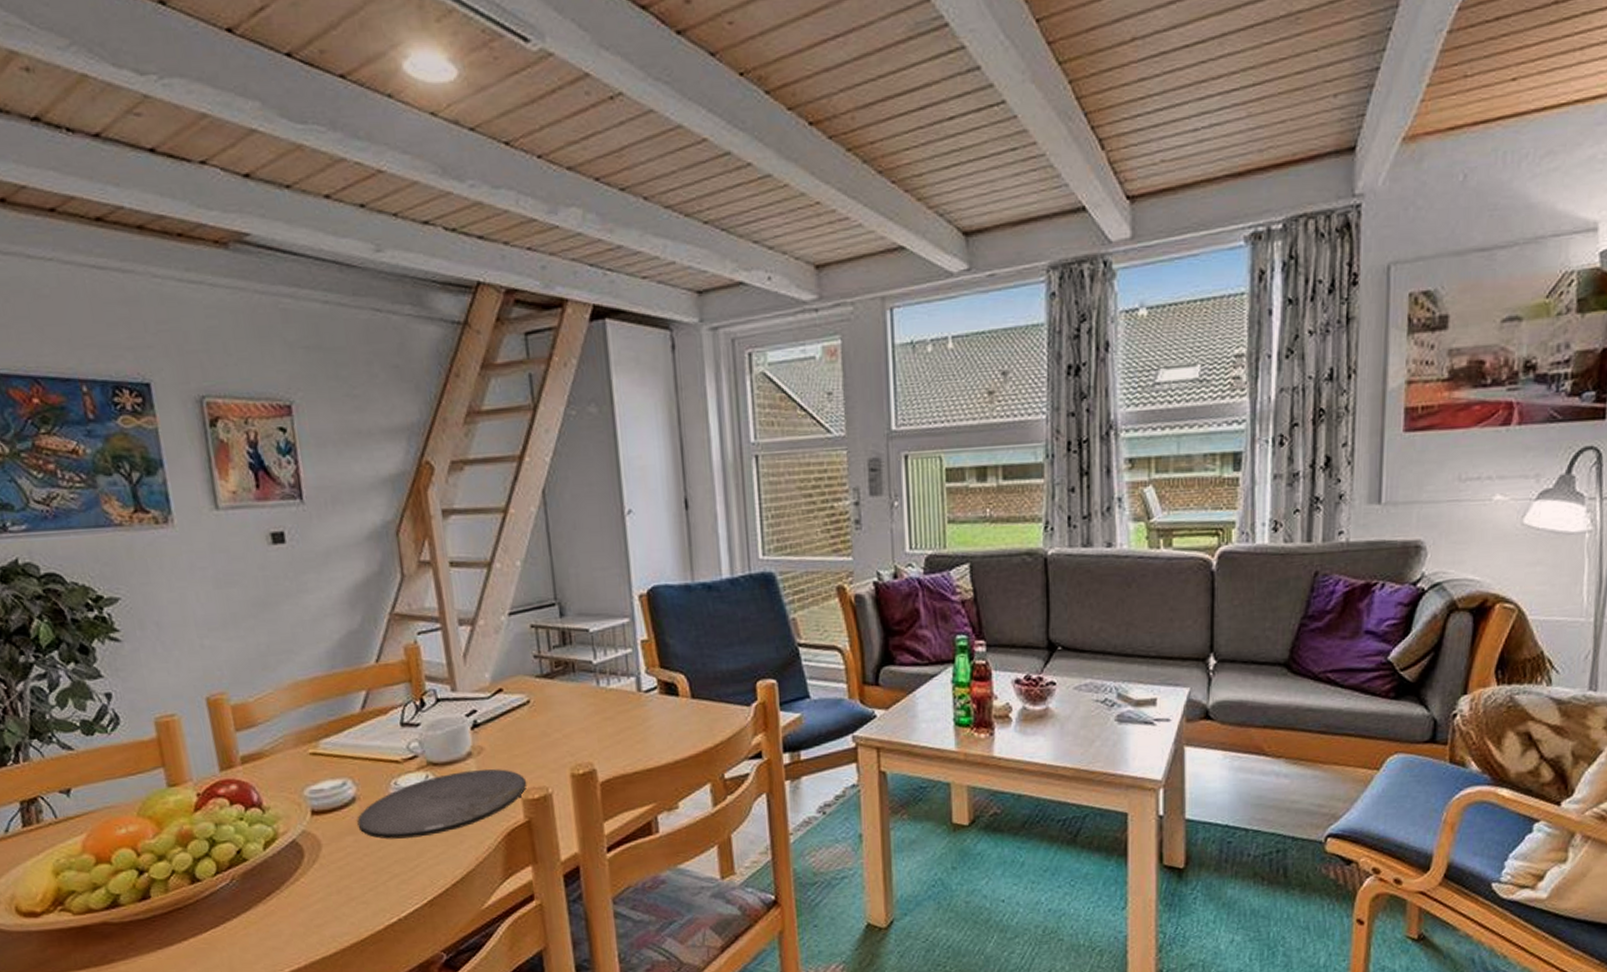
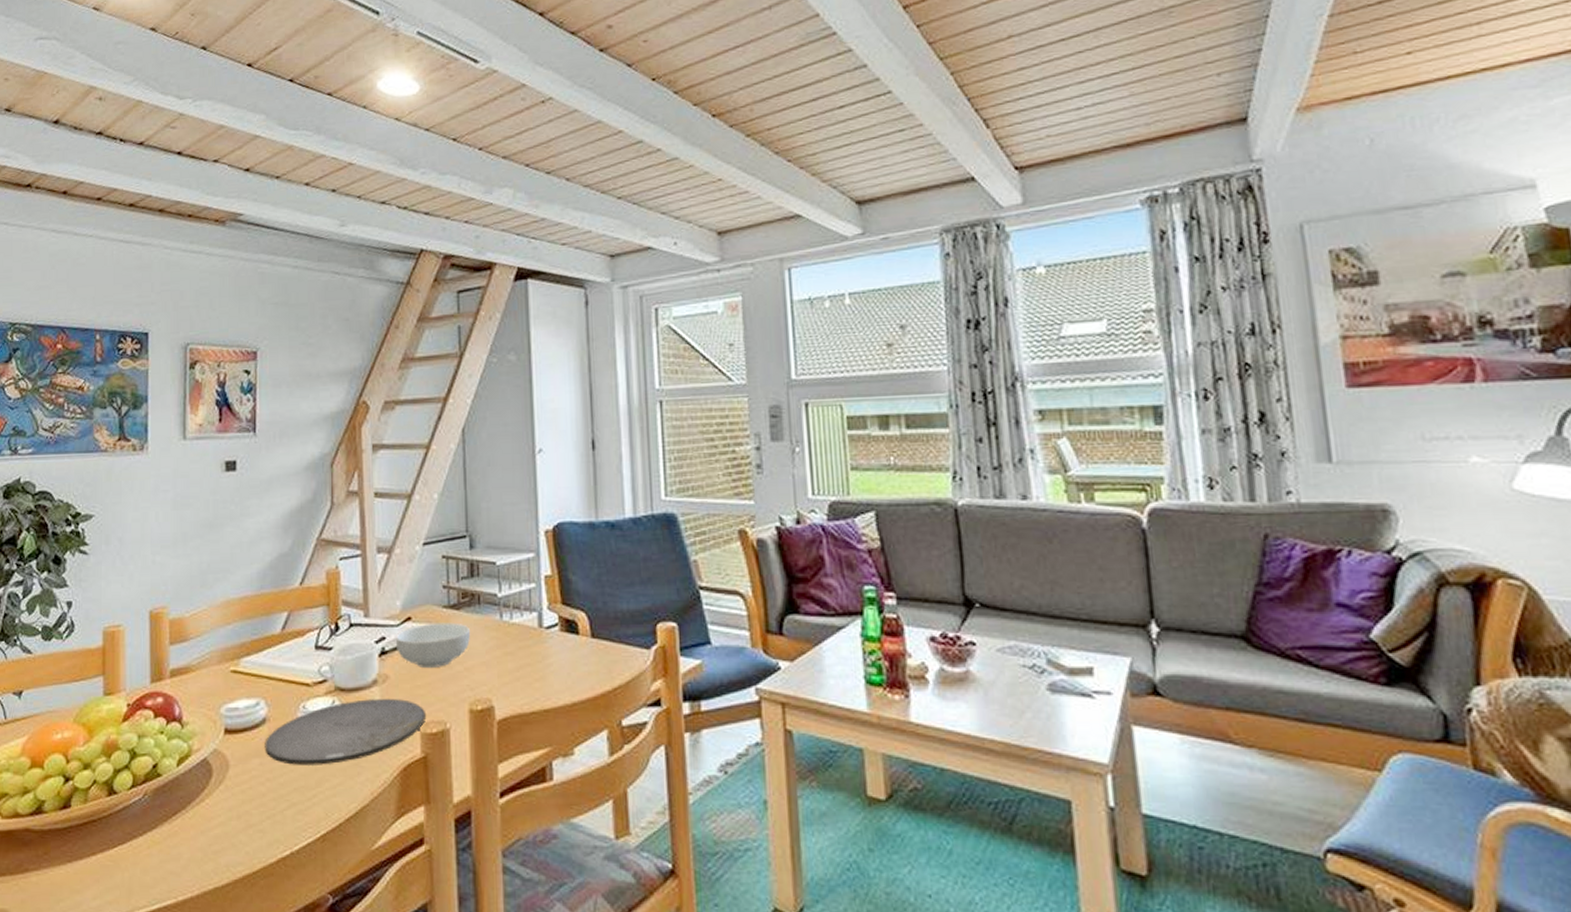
cereal bowl: none [487,691,567,738] -> present [395,622,470,669]

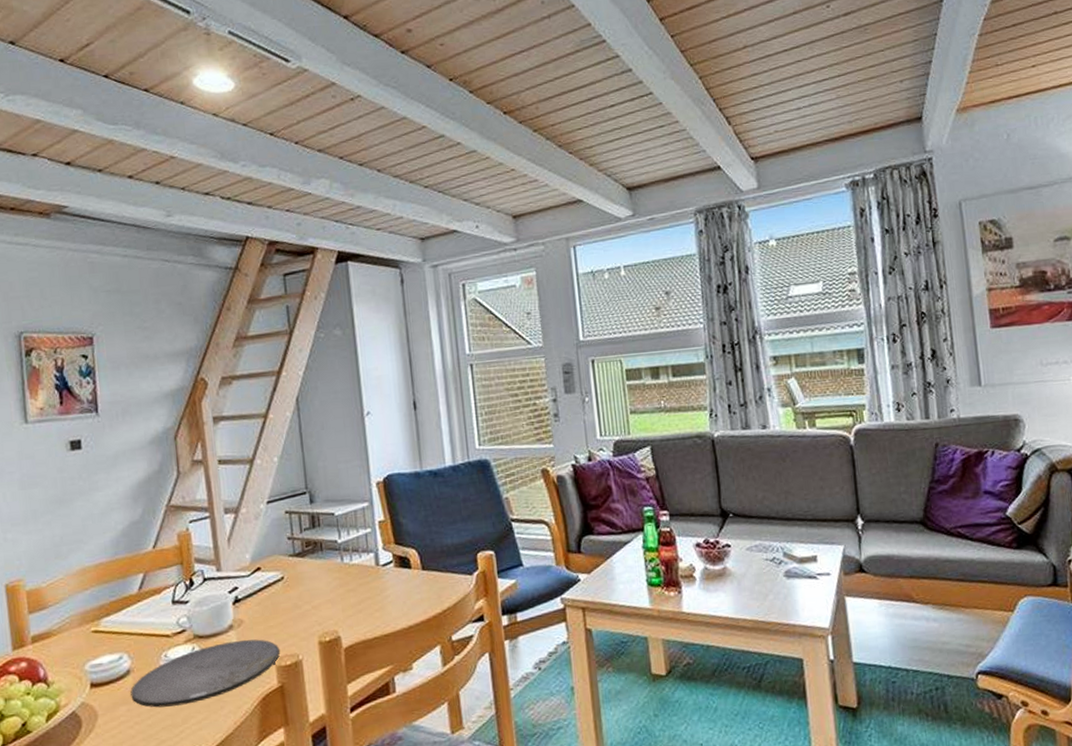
cereal bowl: present [395,622,470,669] -> none [247,568,316,611]

